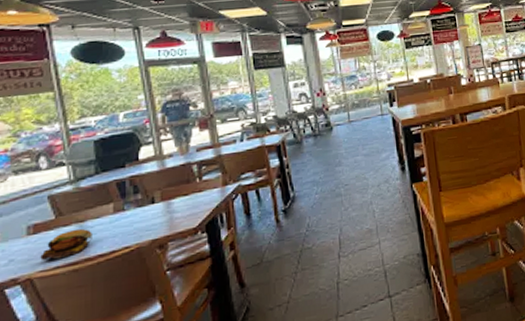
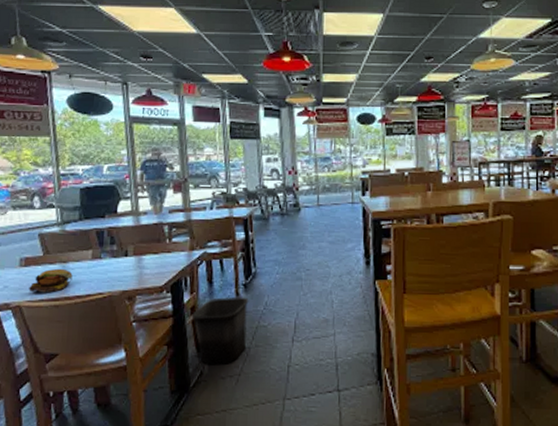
waste bin: none [231,222,292,300] -> present [191,297,249,366]

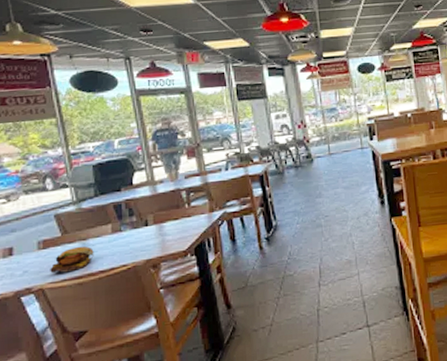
waste bin: present [191,297,249,366] -> none [218,250,275,321]

